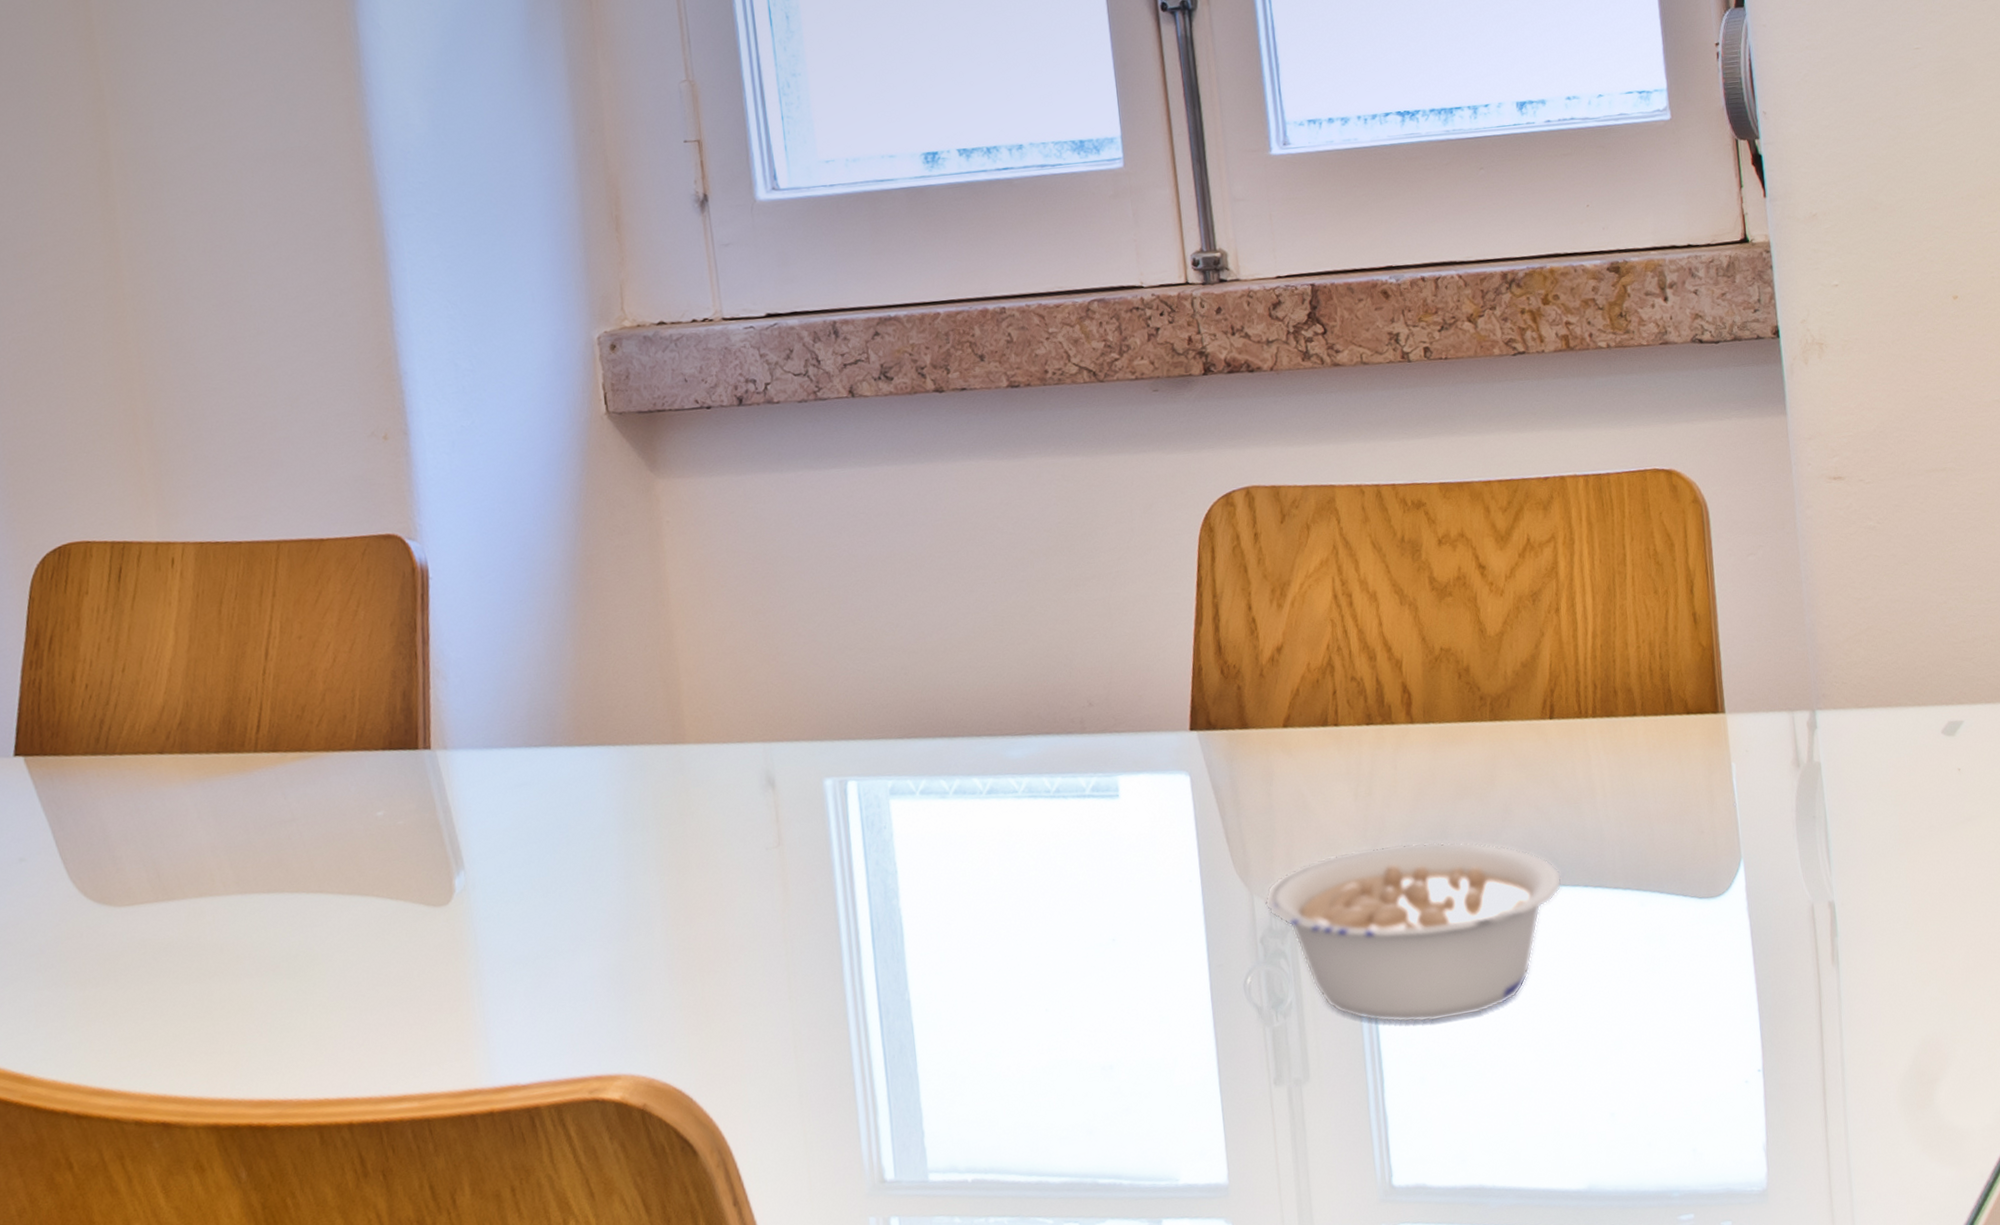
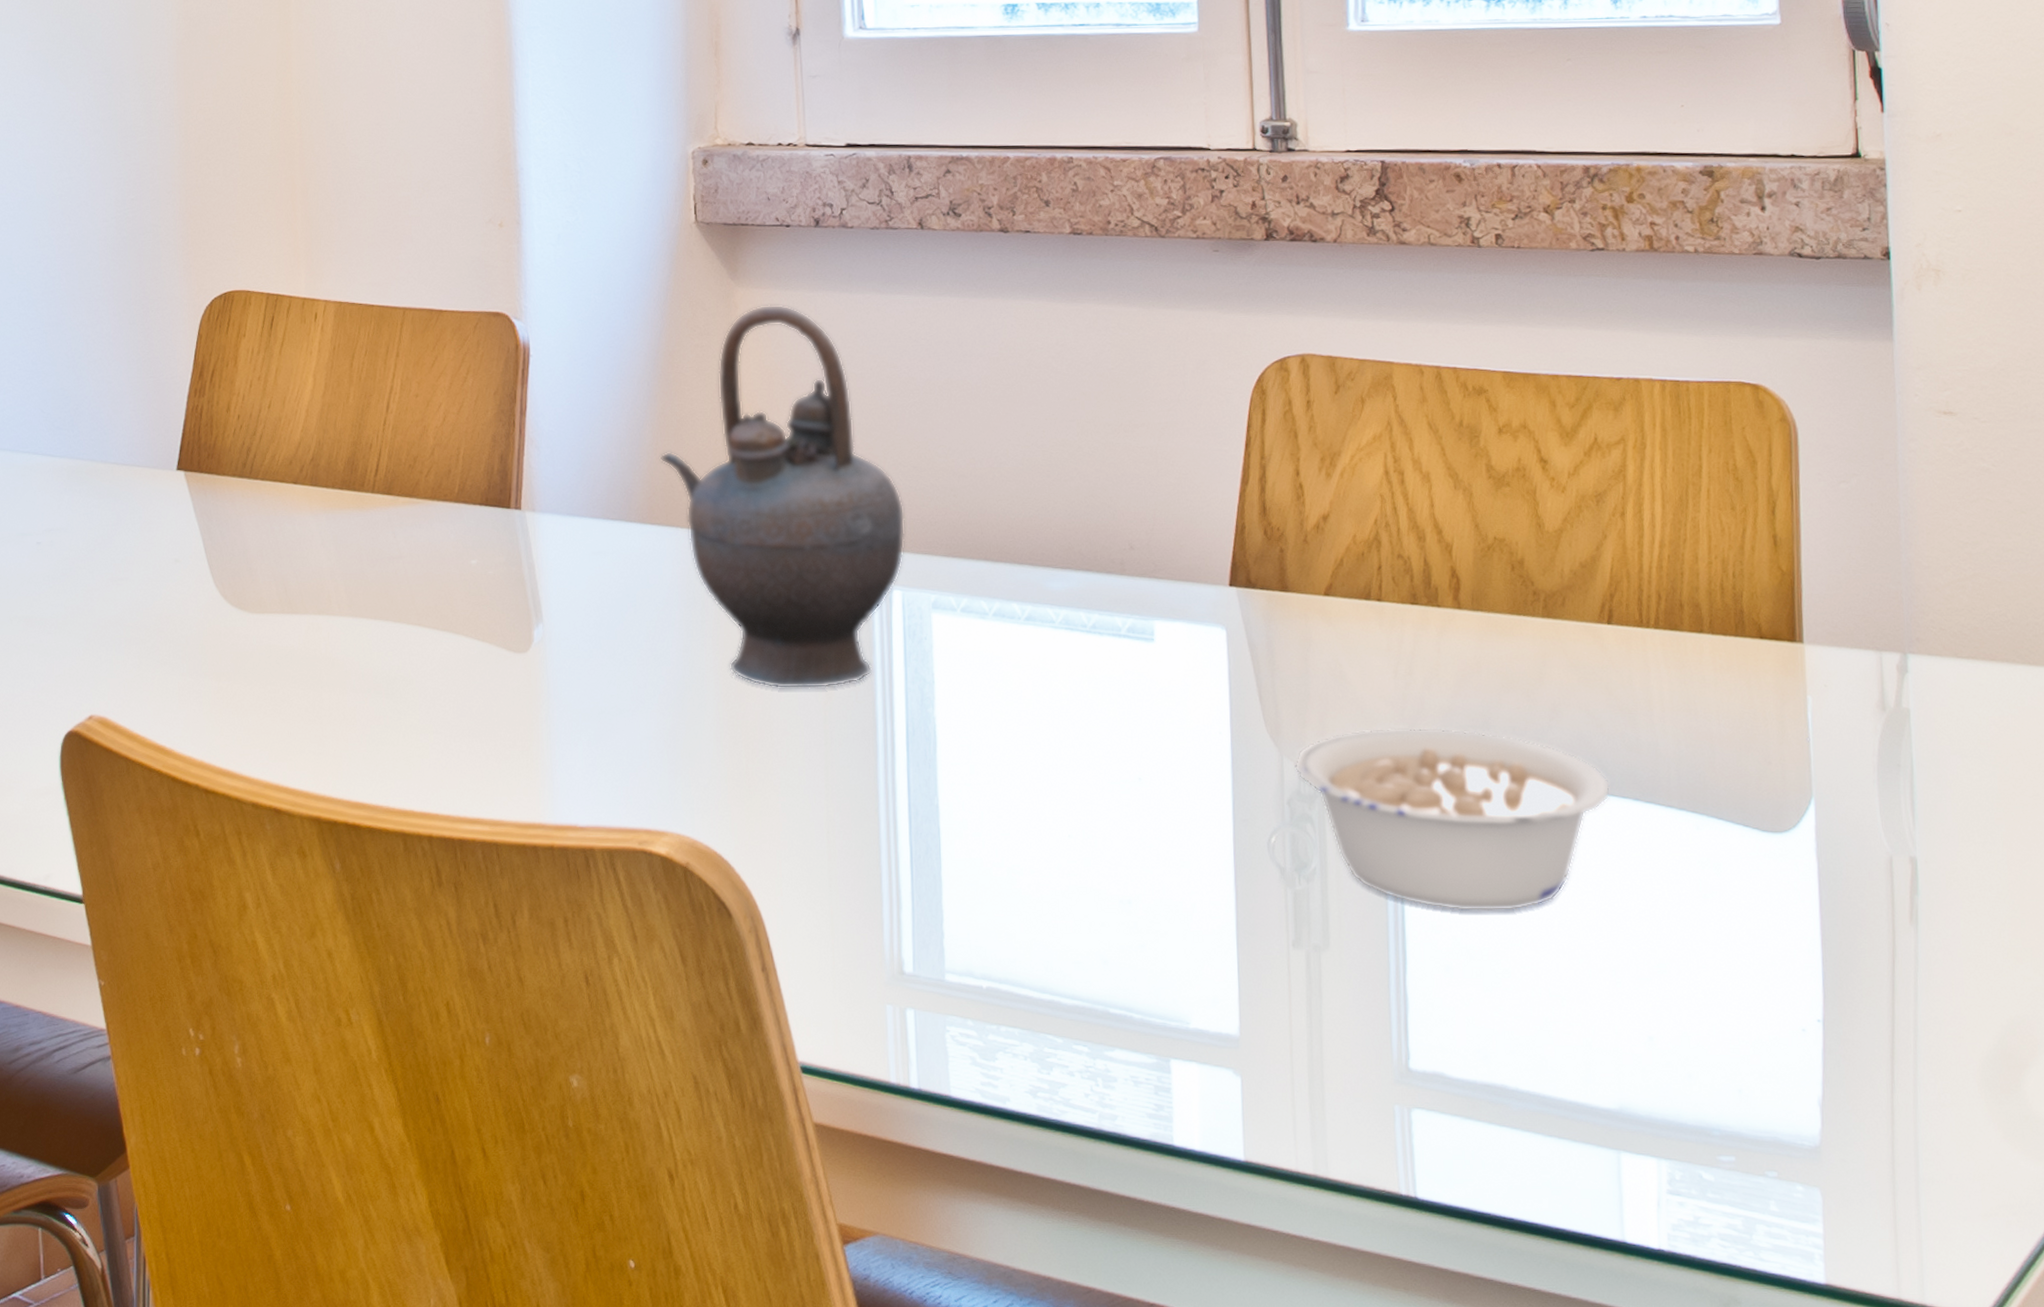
teapot: none [584,492,857,904] -> present [659,304,905,689]

